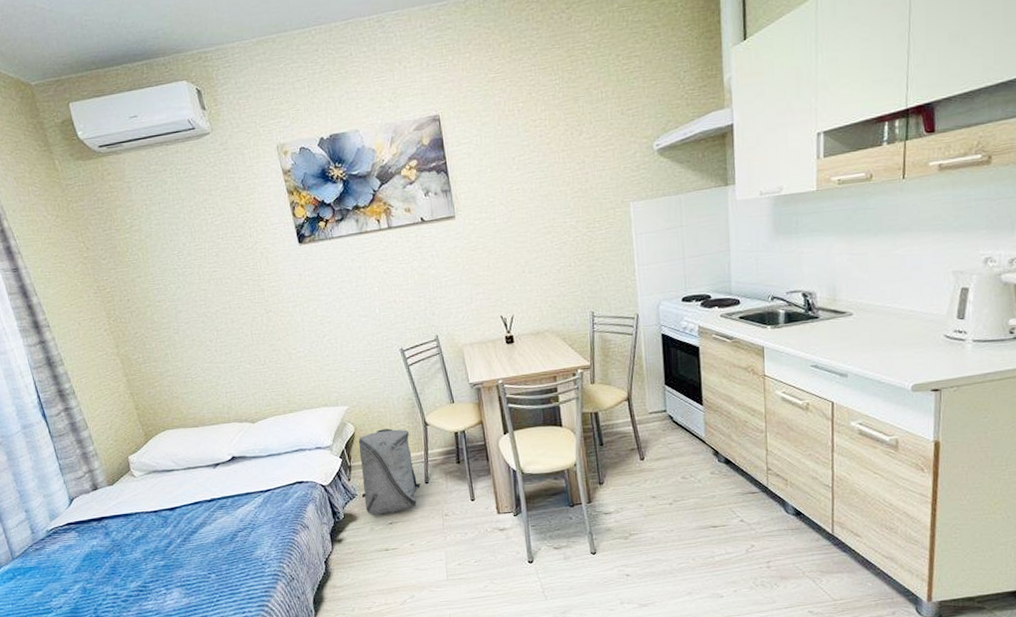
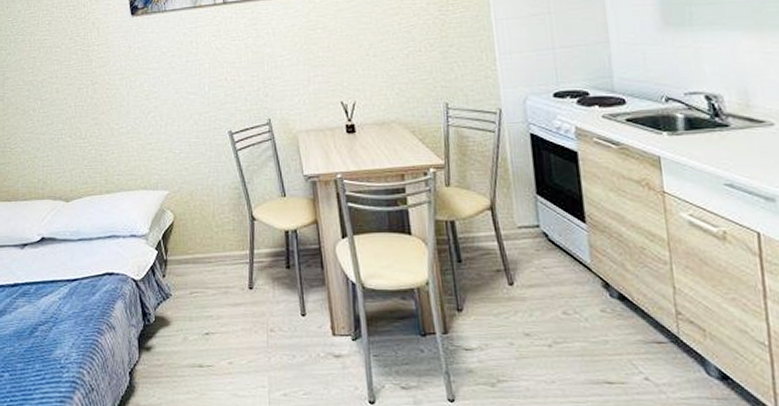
backpack: present [358,428,421,515] -> none [176,220,244,322]

